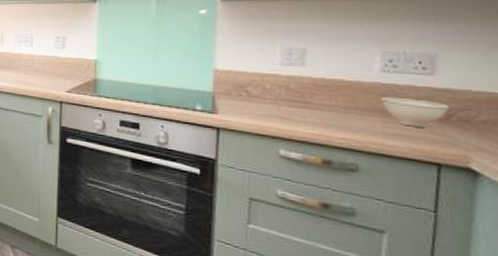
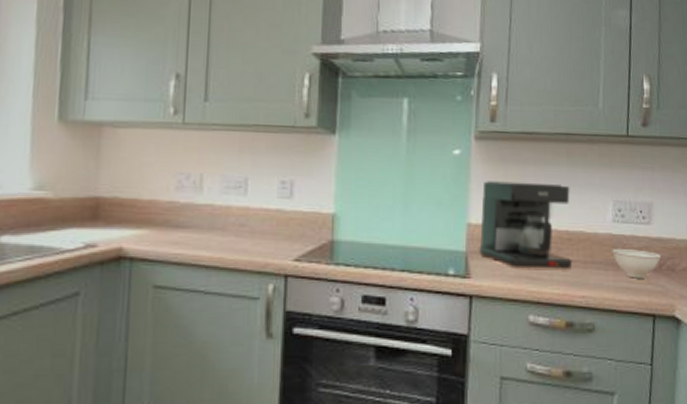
coffee maker: none [226,35,330,113] -> present [479,181,573,269]

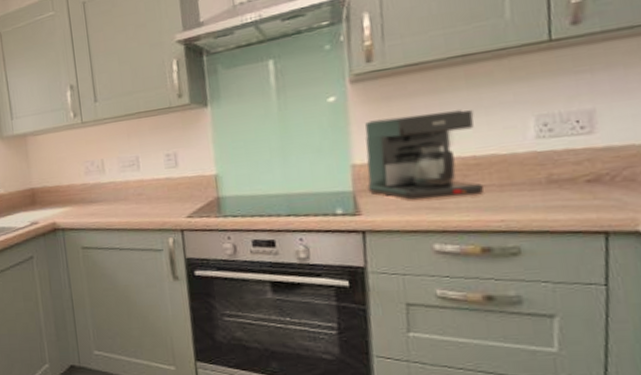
bowl: present [612,249,662,278] -> none [538,163,614,196]

